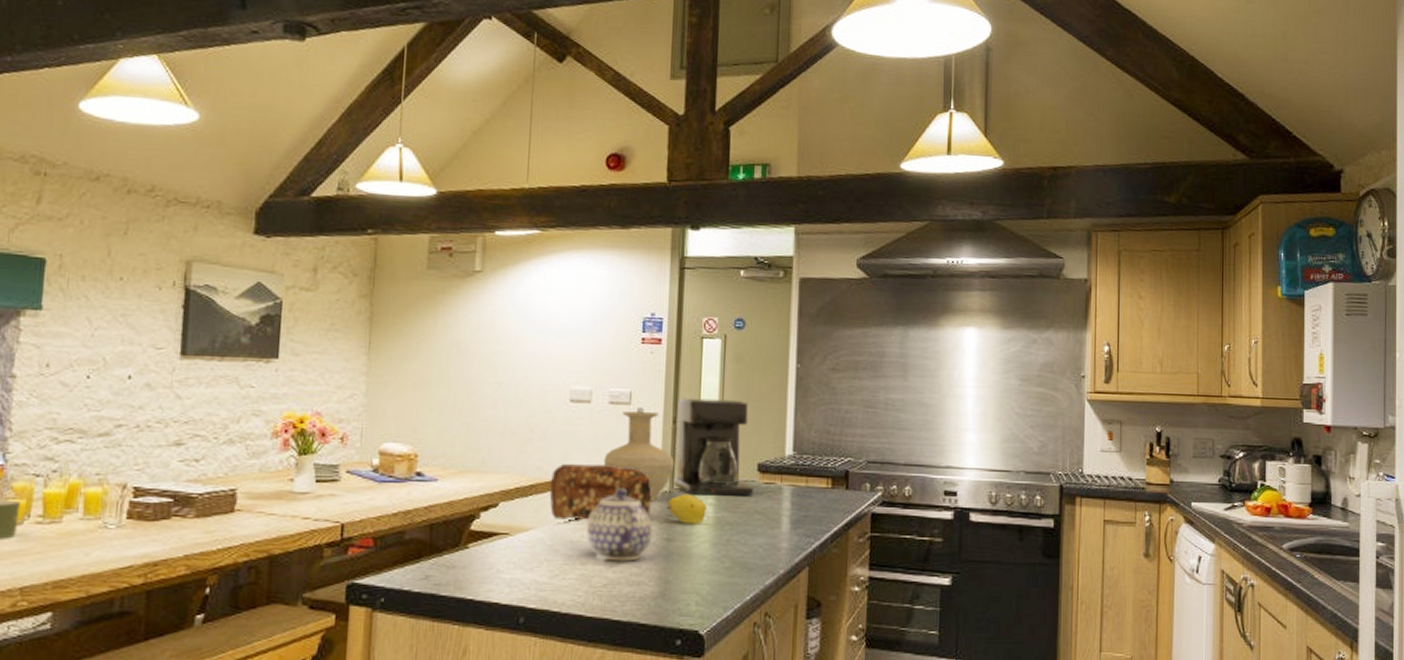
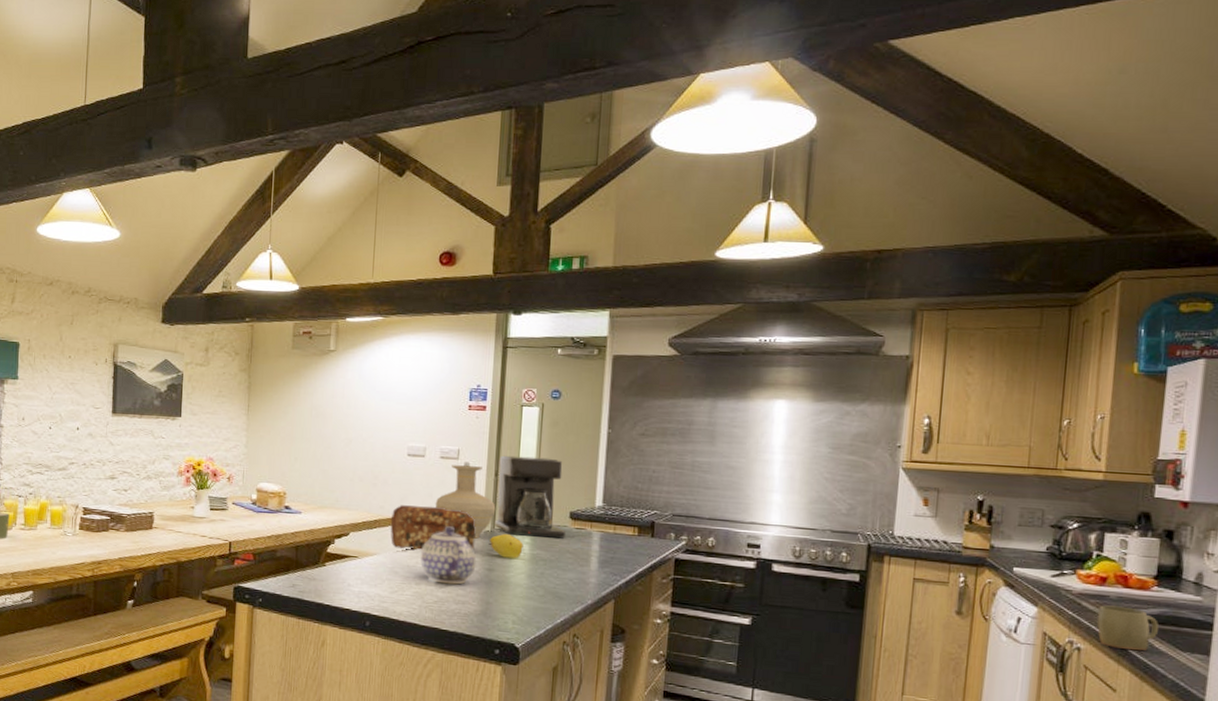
mug: none [1265,537,1316,583] -> present [1096,605,1158,651]

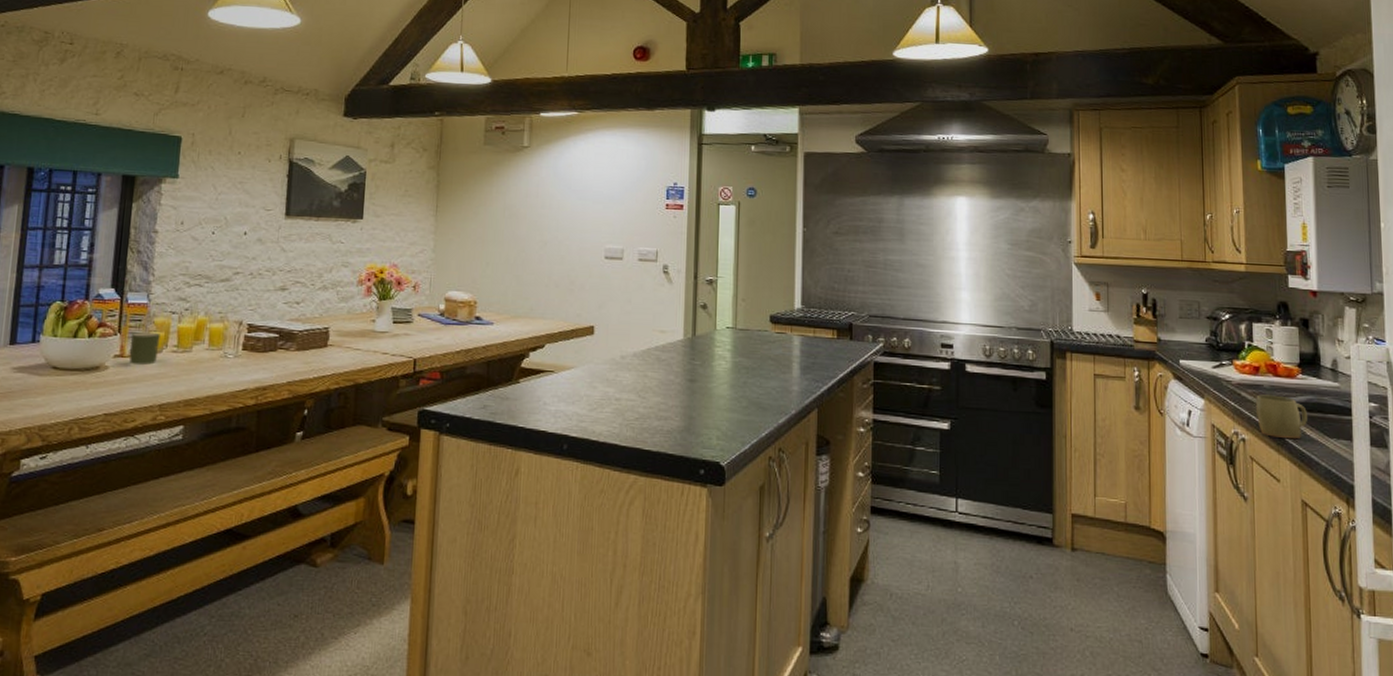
bread loaf: present [390,505,476,551] -> none [588,312,677,363]
teapot: present [420,526,477,585] -> none [620,334,678,399]
vase: present [435,465,496,539] -> none [634,267,696,347]
fruit: present [488,533,523,559] -> none [690,340,725,367]
coffee maker: present [495,455,567,539] -> none [696,256,767,344]

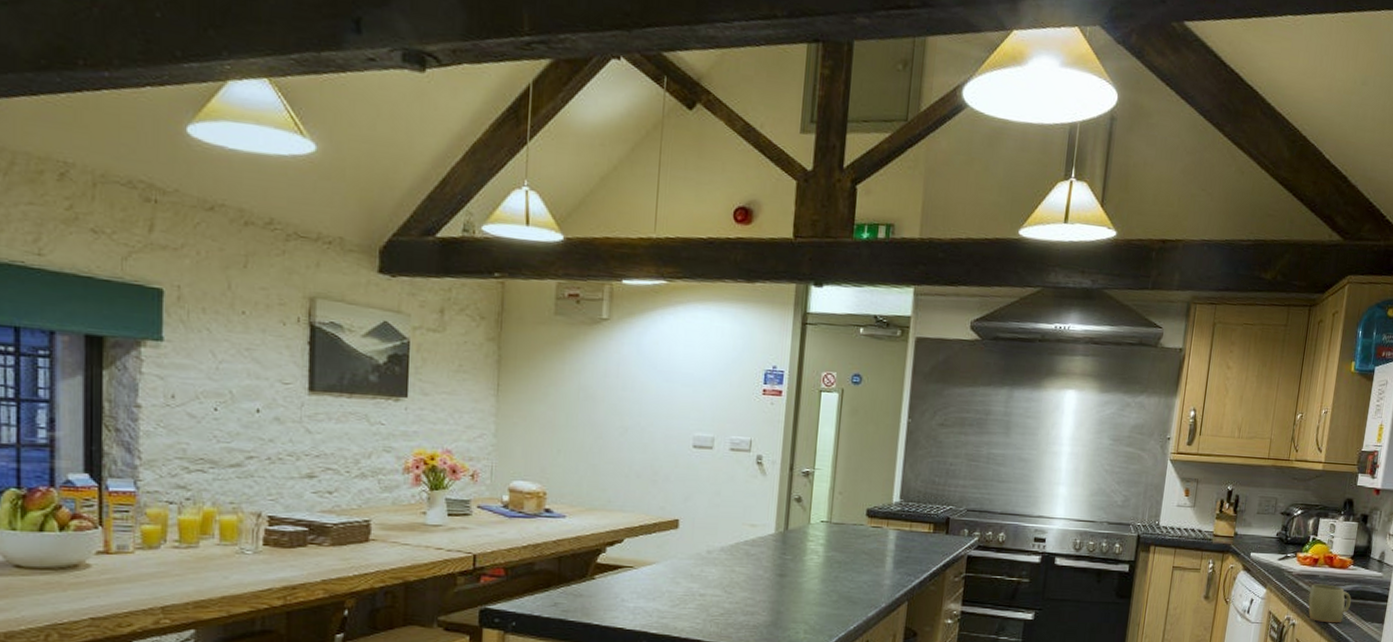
mug: present [129,331,160,366] -> none [116,524,156,564]

